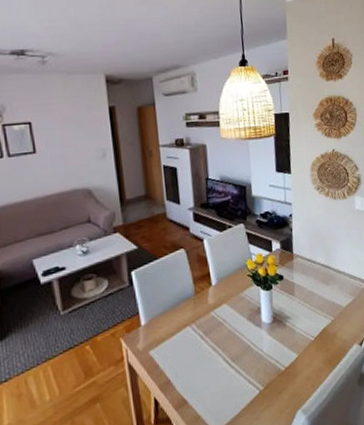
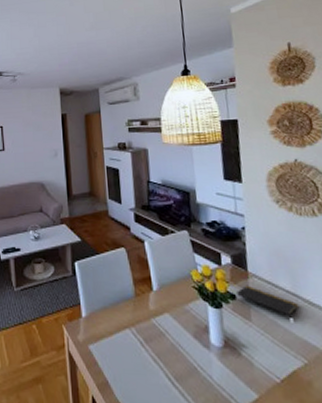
notepad: none [284,265,329,285] -> present [237,285,298,316]

